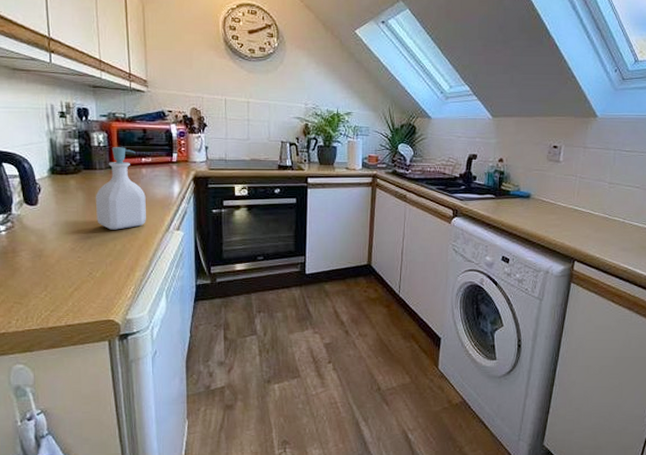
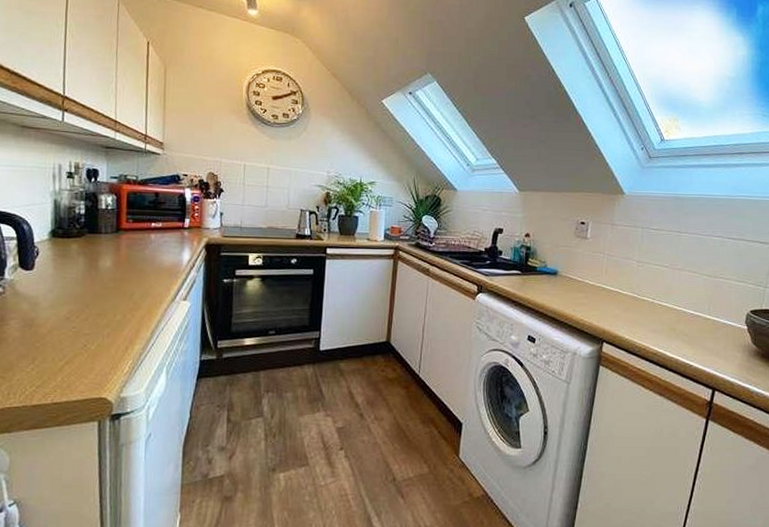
soap bottle: present [95,147,146,230] -> none [97,210,153,299]

